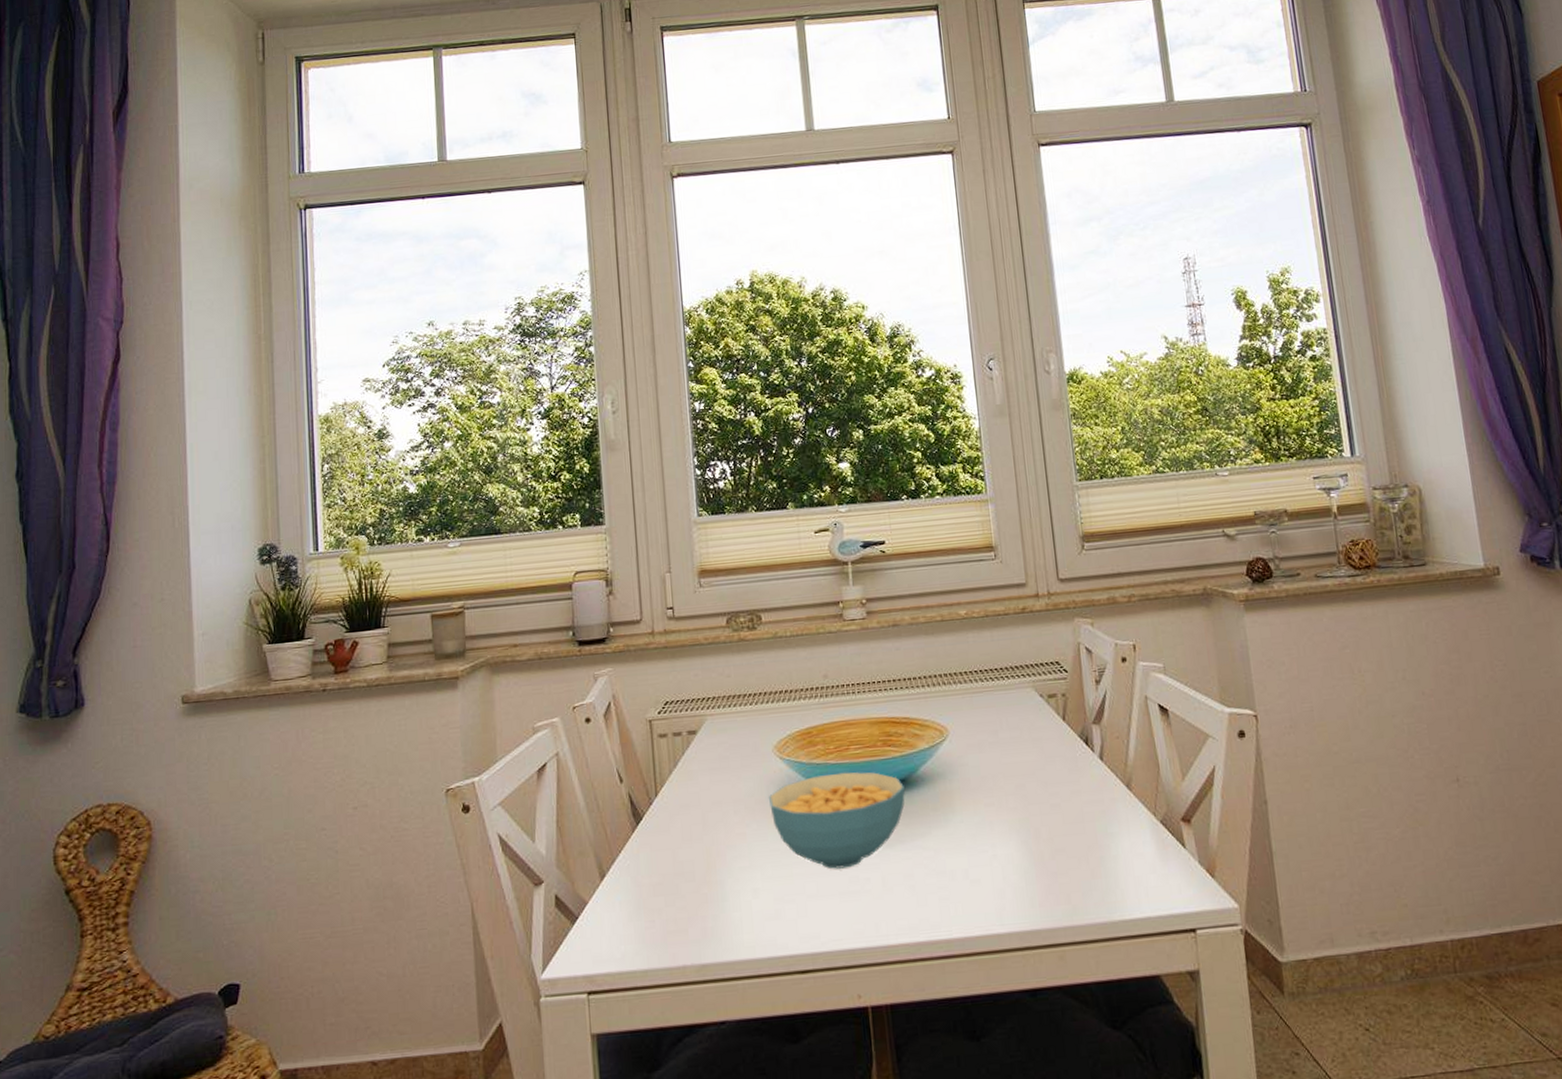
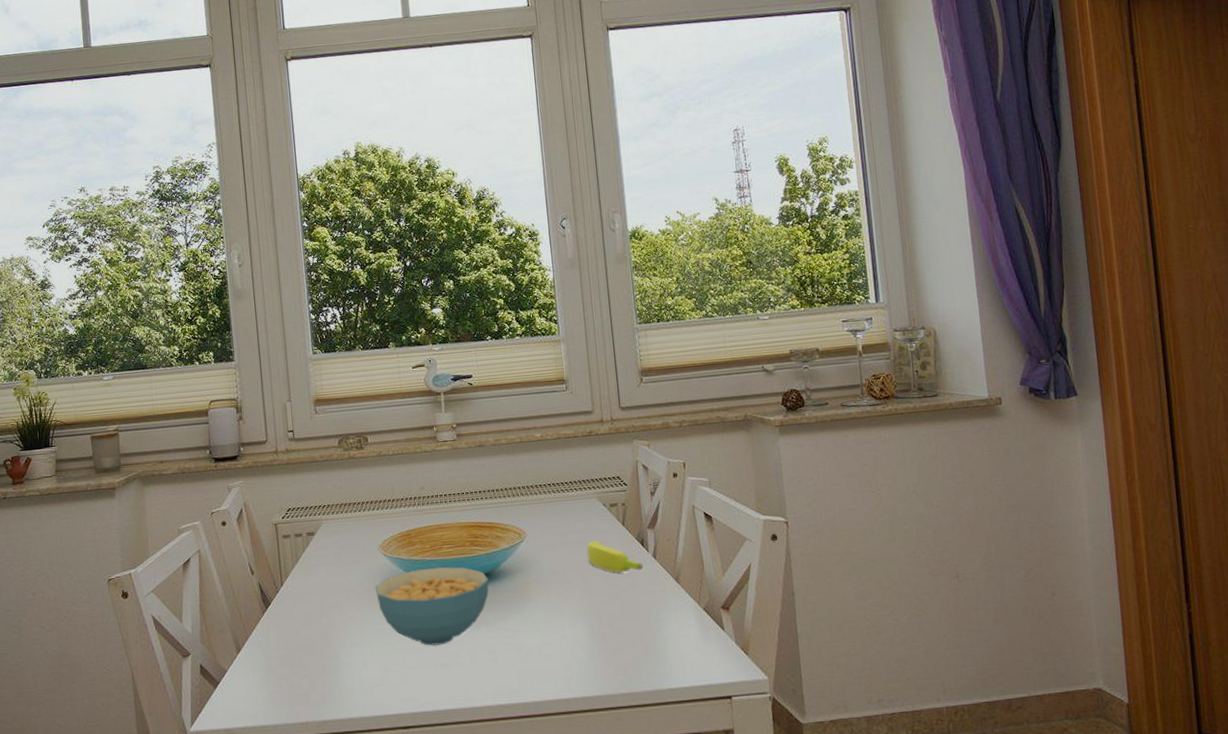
banana: none [1021,739,1089,778] -> present [586,540,644,573]

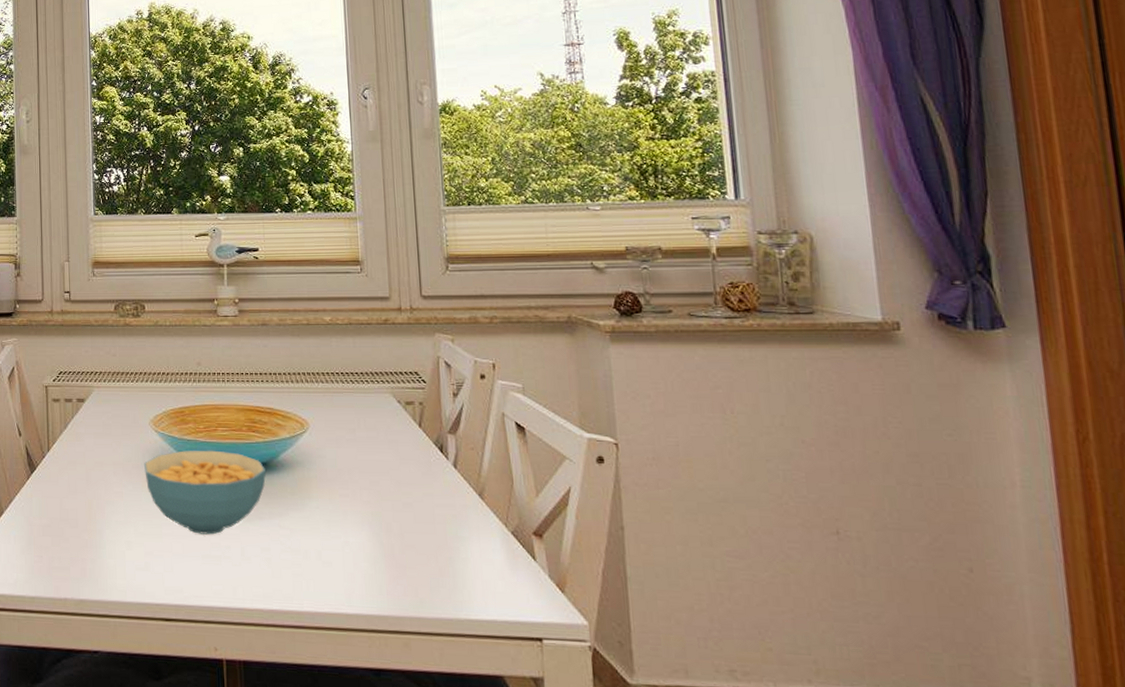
banana: present [586,540,644,573] -> none [376,441,442,480]

